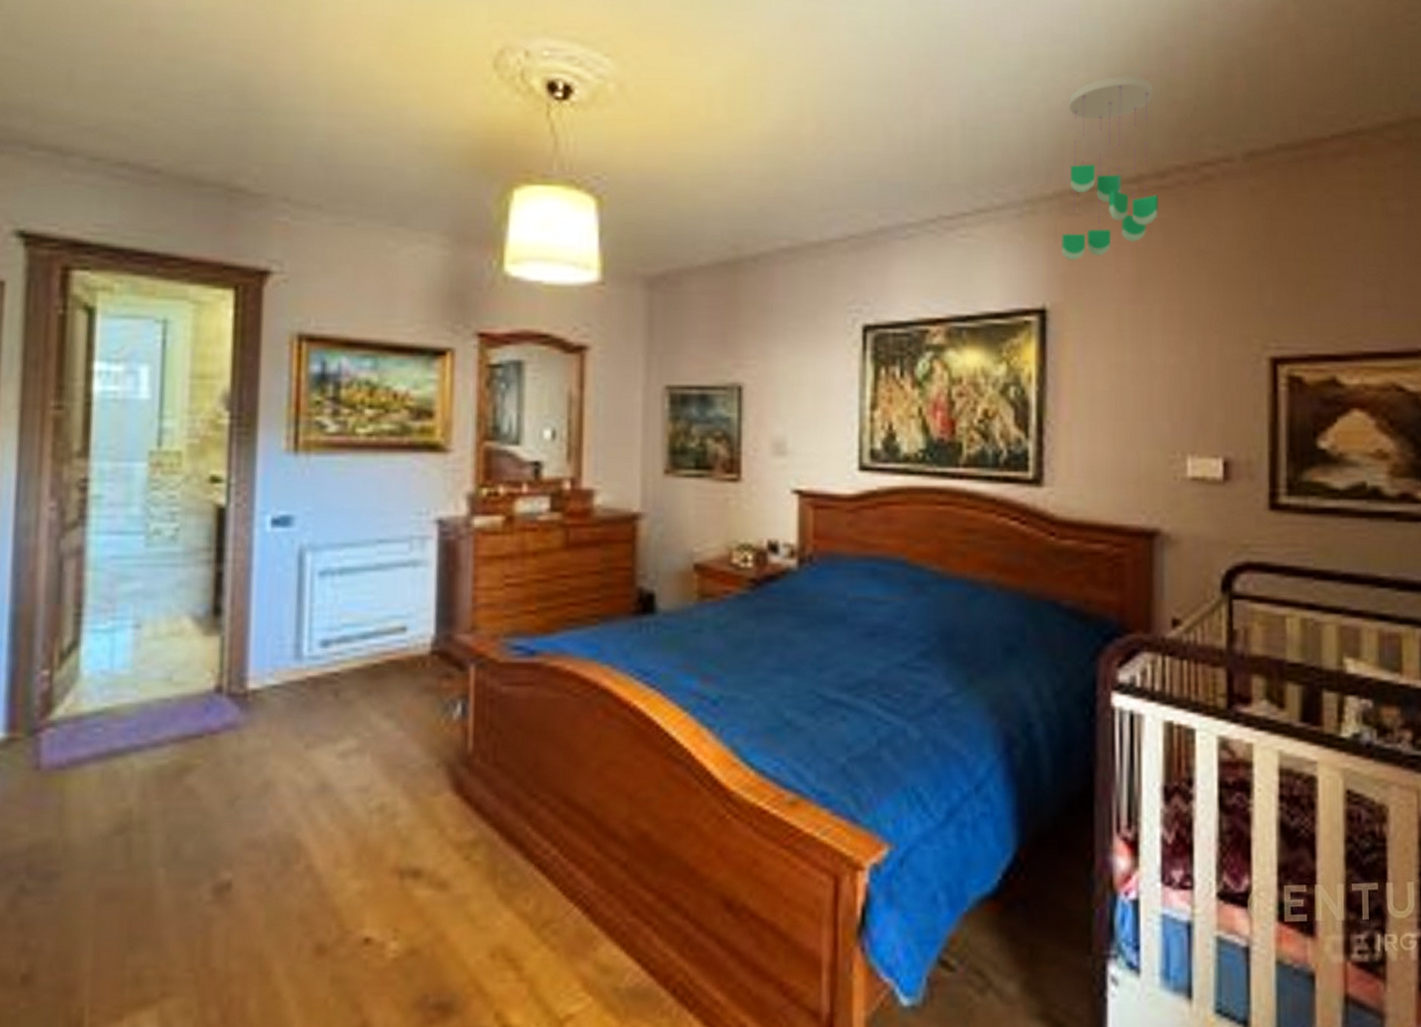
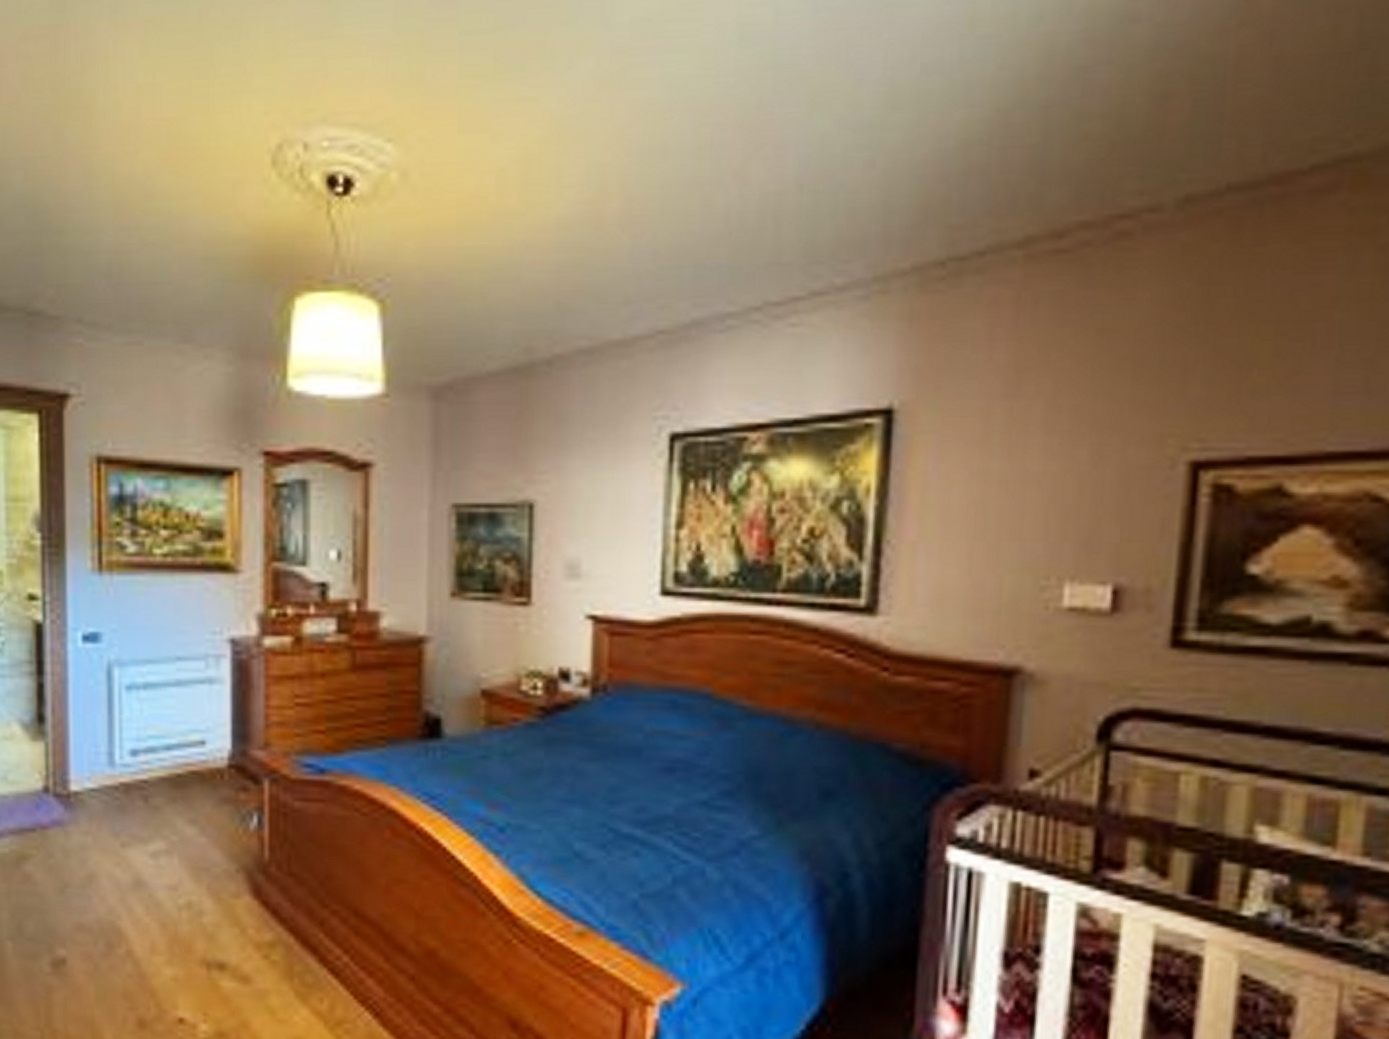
ceiling mobile: present [1061,75,1160,261] -> none [917,107,1056,349]

